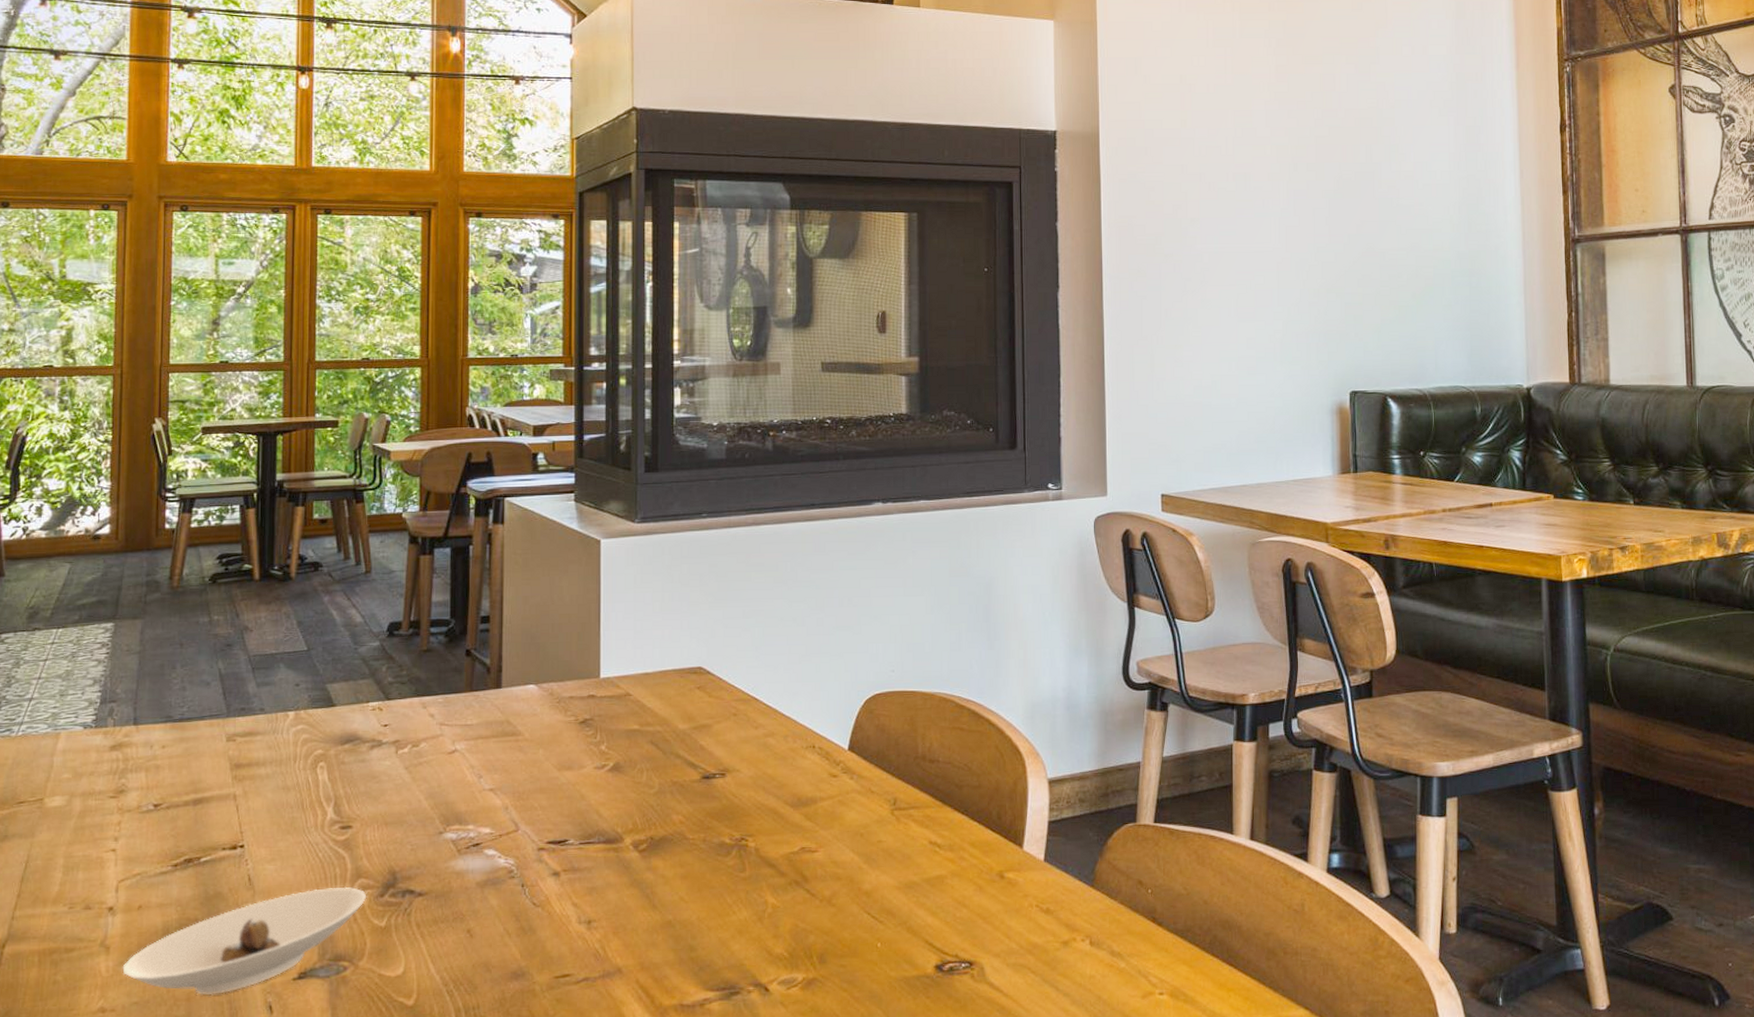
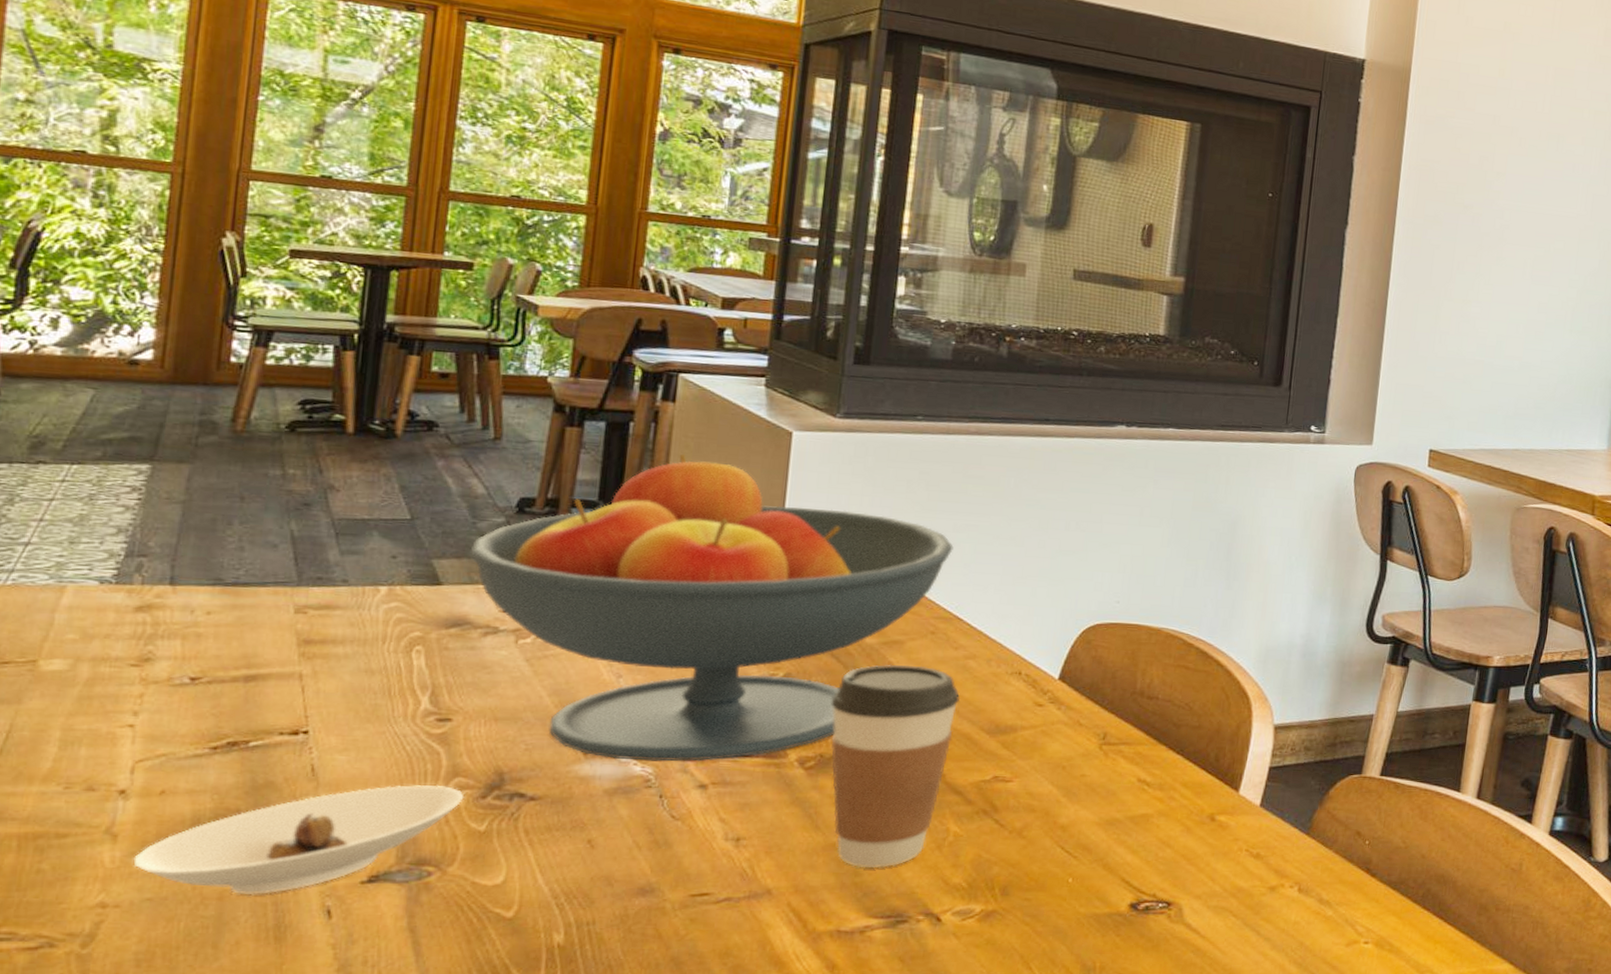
fruit bowl: none [353,569,745,854] -> present [468,453,954,762]
coffee cup: none [655,746,765,943] -> present [830,664,961,868]

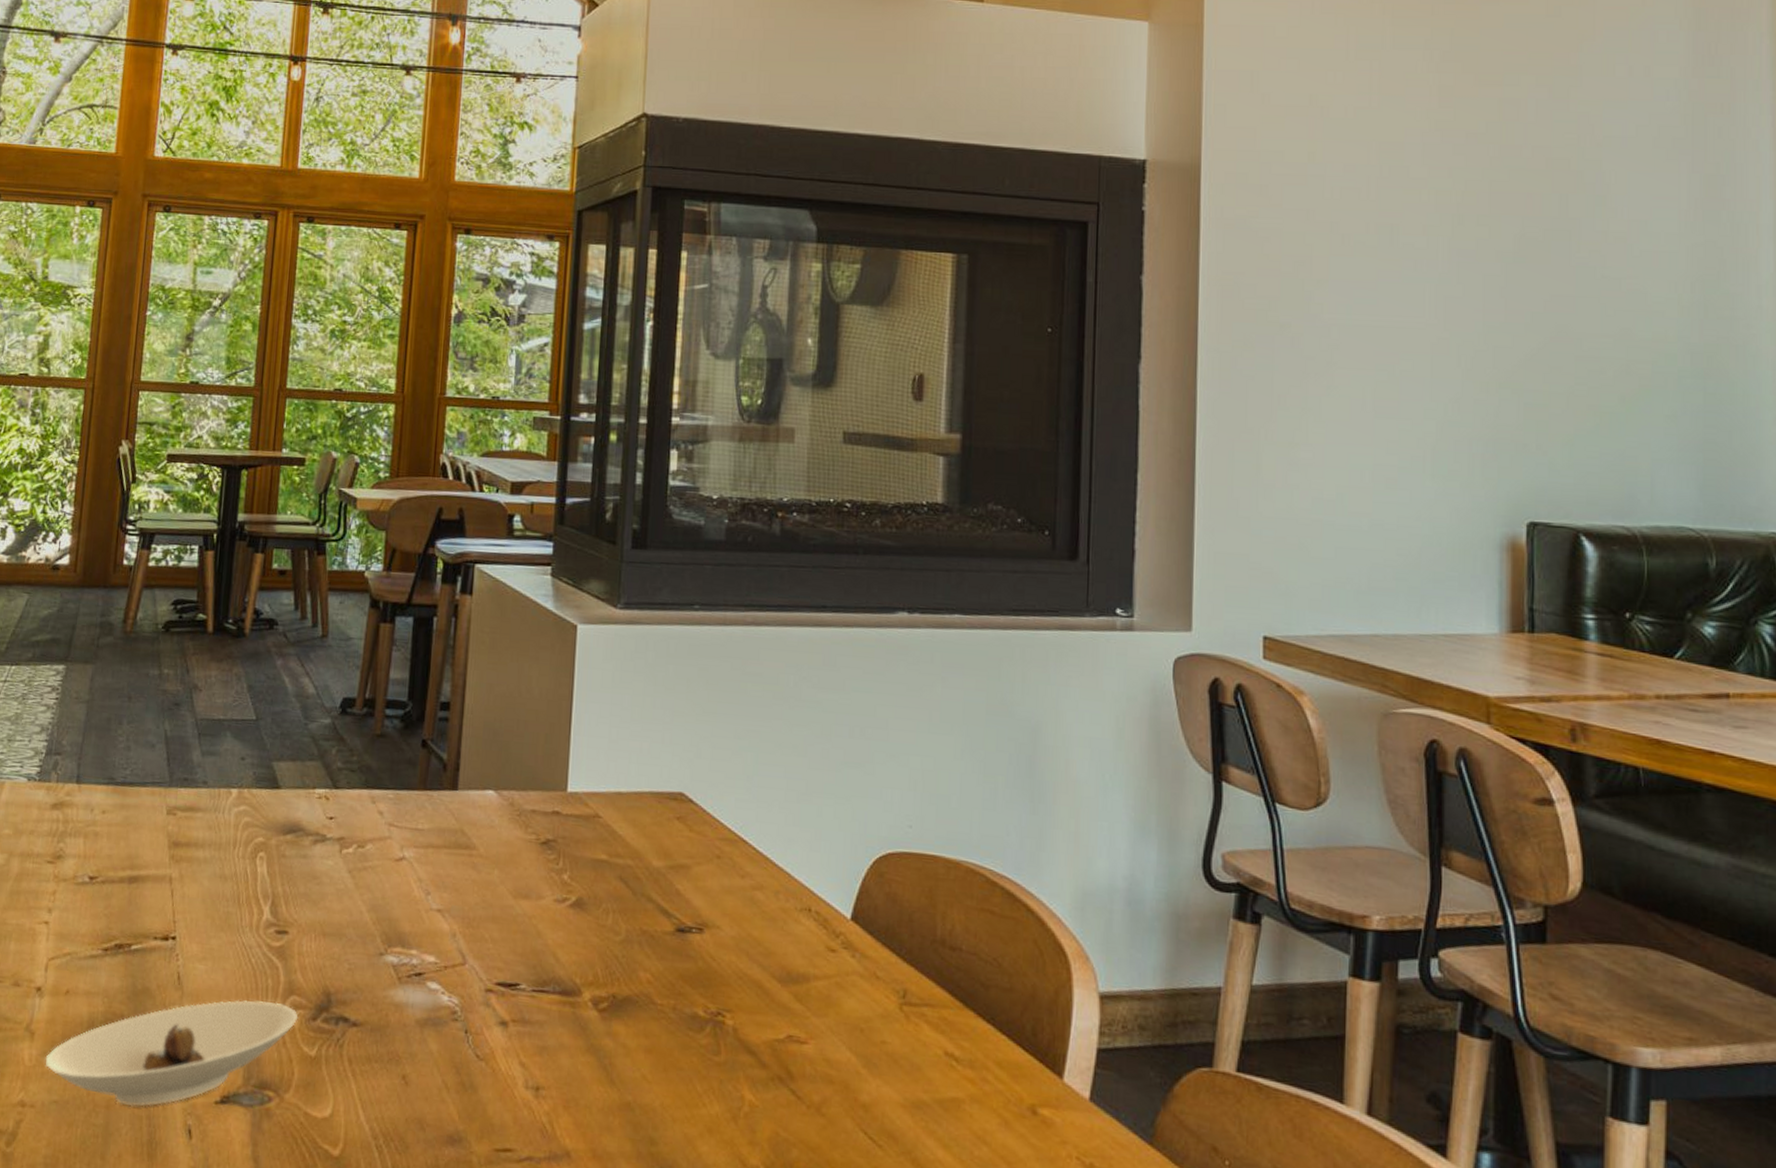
fruit bowl: present [468,453,954,762] -> none [301,650,735,994]
coffee cup: present [830,664,961,868] -> none [621,892,750,1138]

